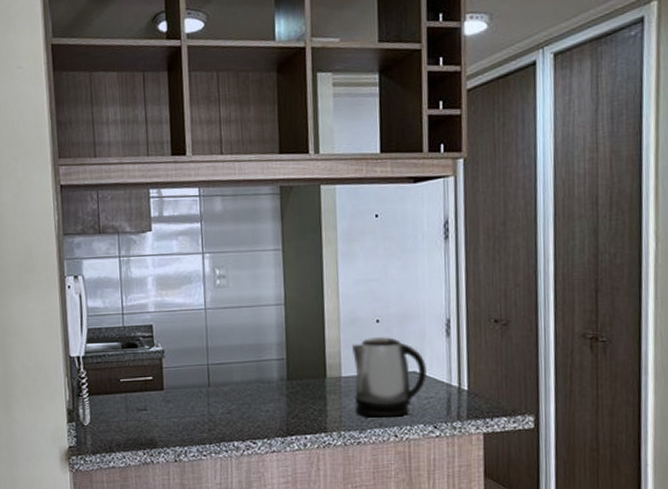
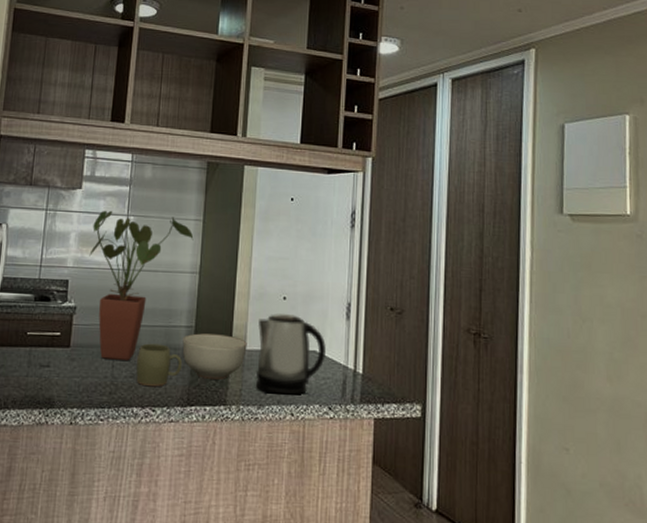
house plant: none [168,249,275,399] -> present [89,210,194,362]
mug: none [231,379,278,421] -> present [136,343,183,387]
bowl: none [275,364,343,409] -> present [182,333,247,380]

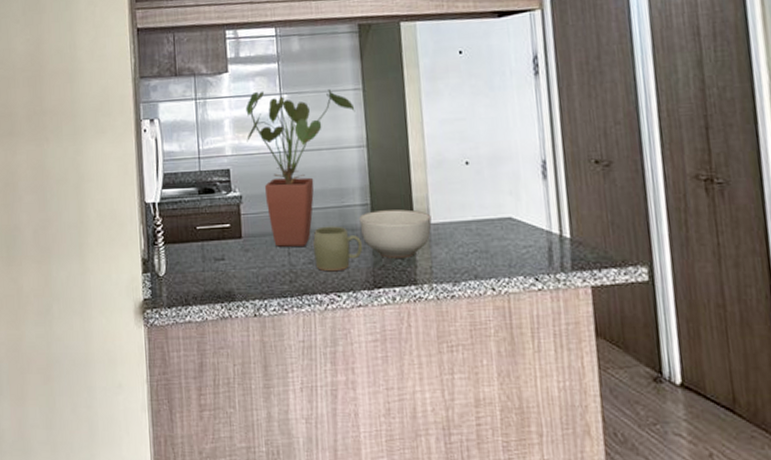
kettle: present [256,314,326,397] -> none [441,180,524,270]

